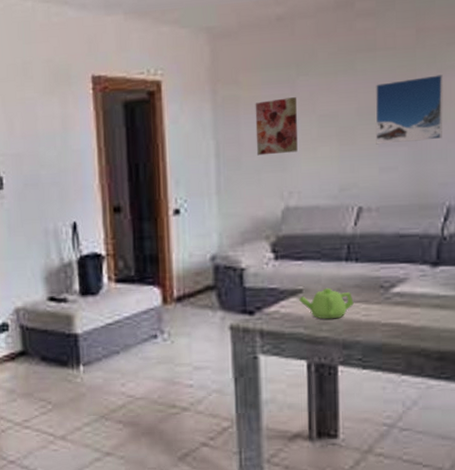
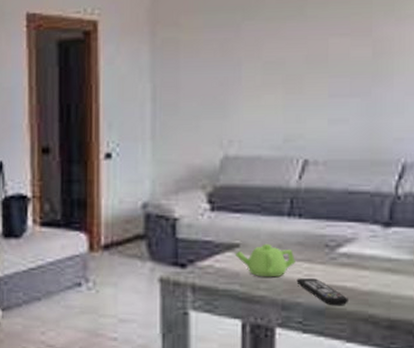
wall art: present [255,97,298,156] -> none [195,42,240,101]
remote control: none [355,318,402,342] -> present [296,278,348,306]
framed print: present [375,75,443,145] -> none [325,24,402,95]

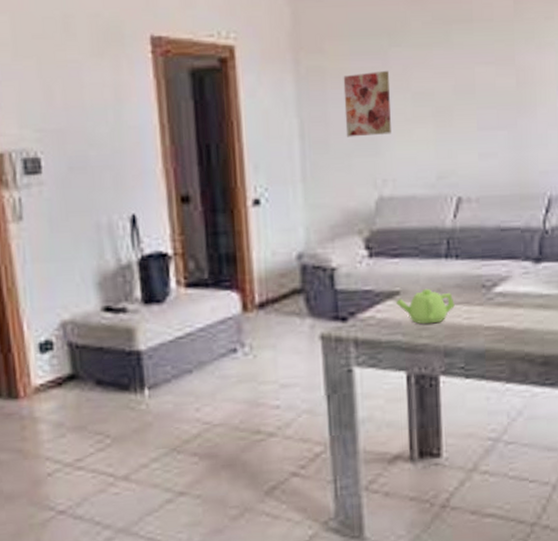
wall art: none [195,42,240,101] -> present [343,71,391,137]
remote control: present [296,278,348,306] -> none [457,321,506,348]

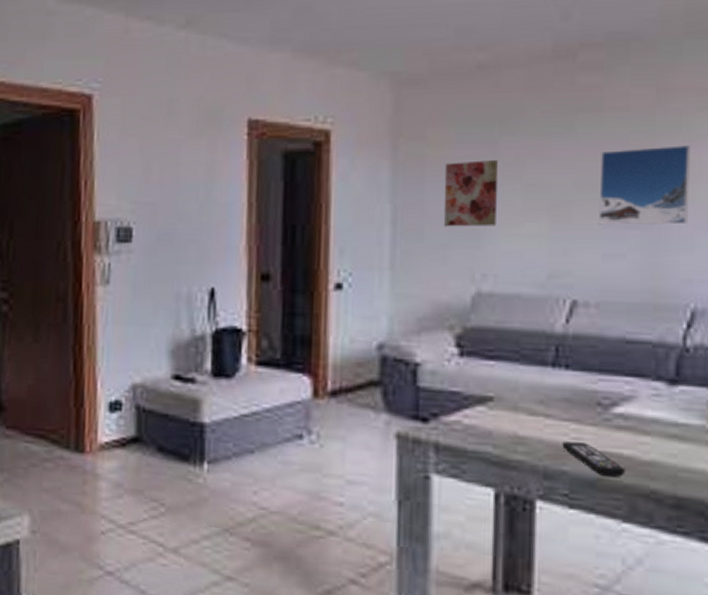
teapot: present [396,288,455,324] -> none [488,398,561,439]
remote control: none [457,321,506,348] -> present [562,441,625,478]
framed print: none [473,52,543,128] -> present [598,145,690,225]

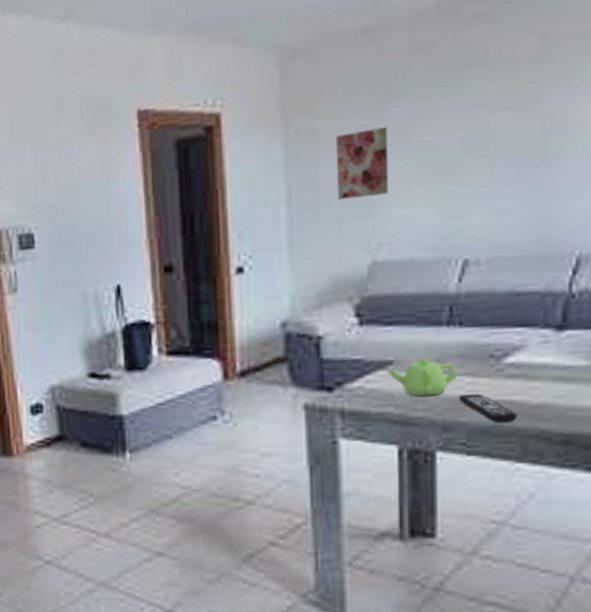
teapot: none [488,398,561,439] -> present [389,358,457,396]
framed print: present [598,145,690,225] -> none [486,92,574,183]

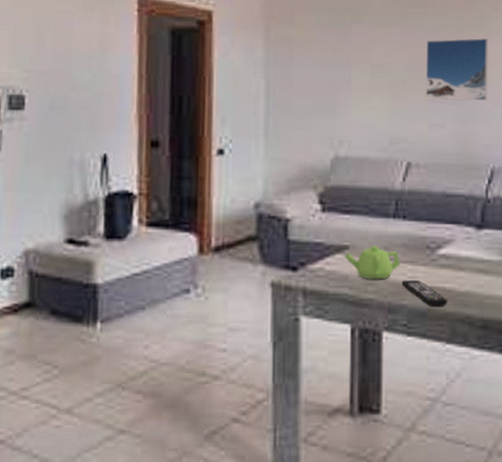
wall art: present [335,127,388,200] -> none [308,43,350,100]
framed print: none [486,92,574,183] -> present [425,38,488,101]

